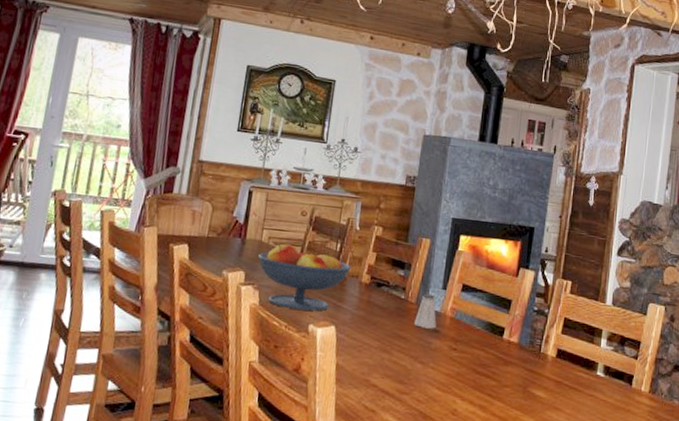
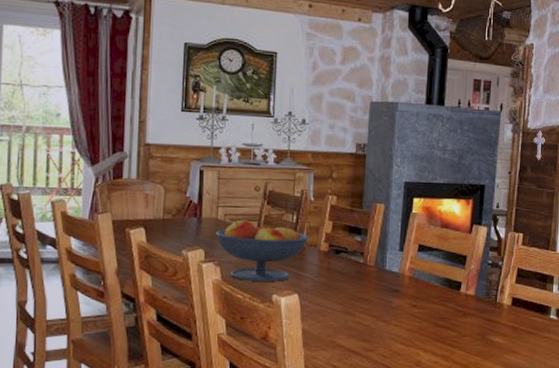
saltshaker: present [414,293,437,329] -> none [374,256,396,289]

